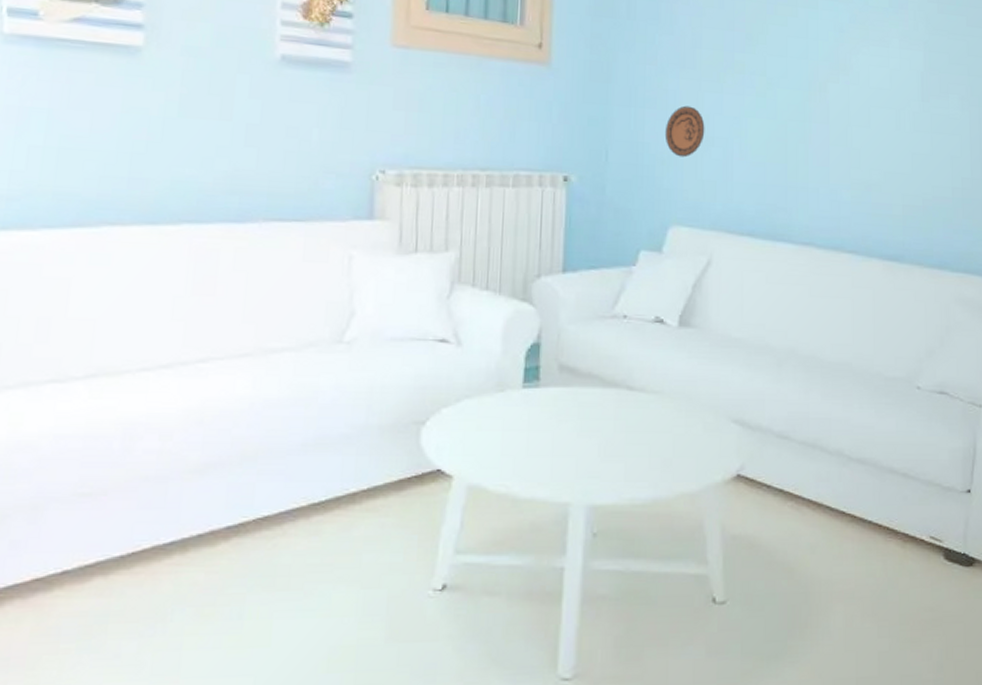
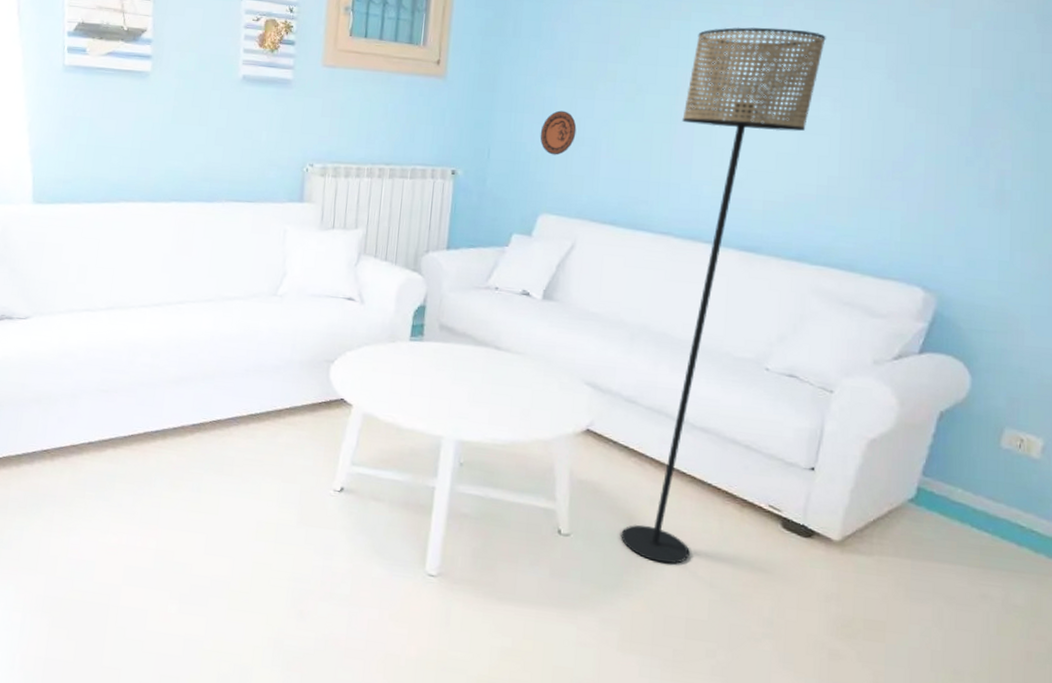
floor lamp: none [782,18,950,619] -> present [621,27,826,564]

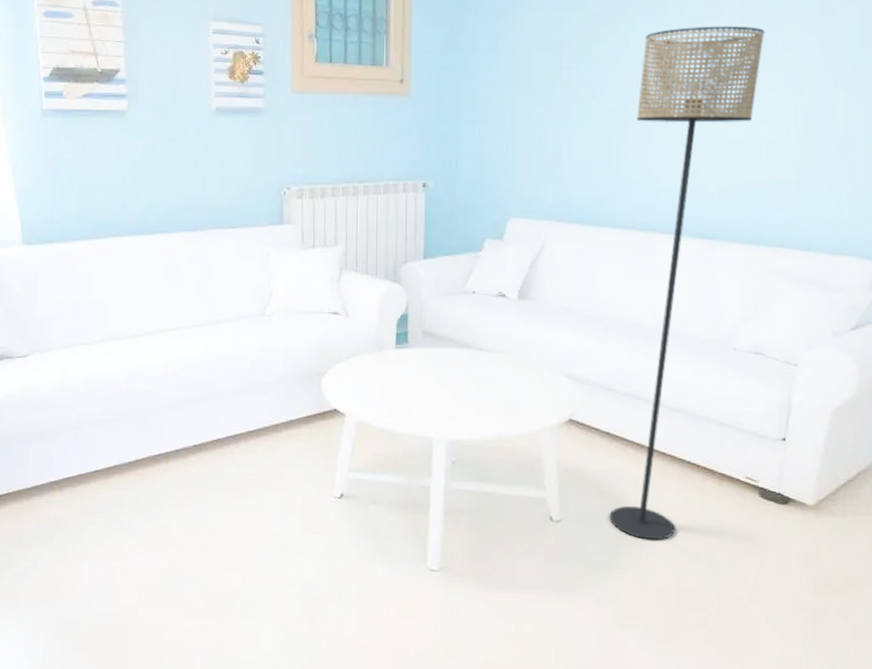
decorative plate: present [540,110,577,155] -> none [503,118,538,161]

